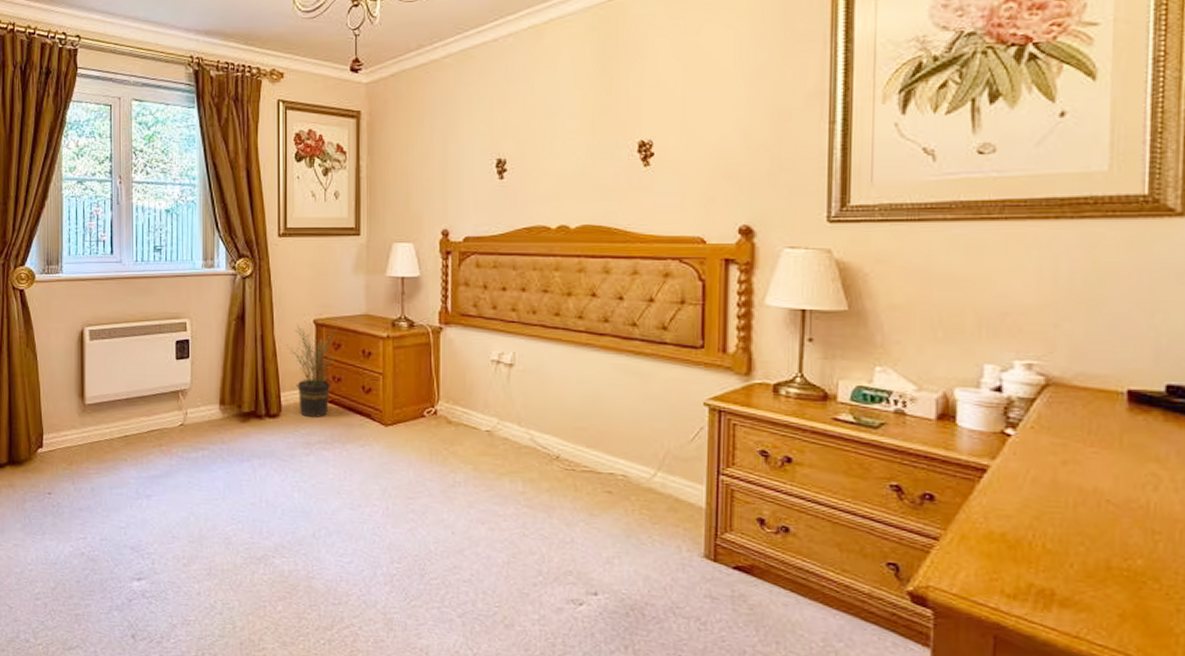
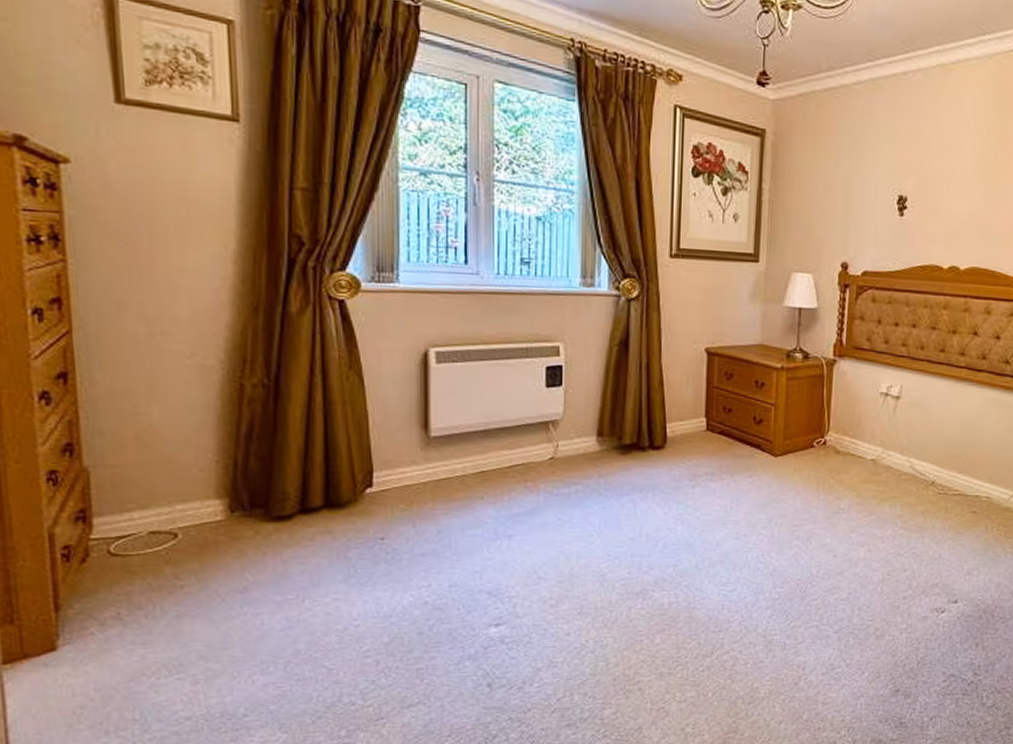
potted plant: present [286,324,338,417] -> none [674,352,732,449]

